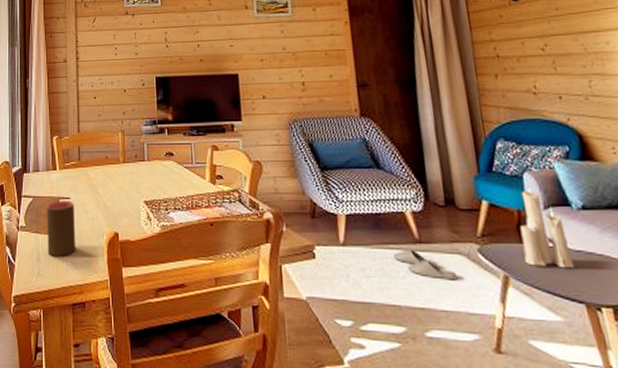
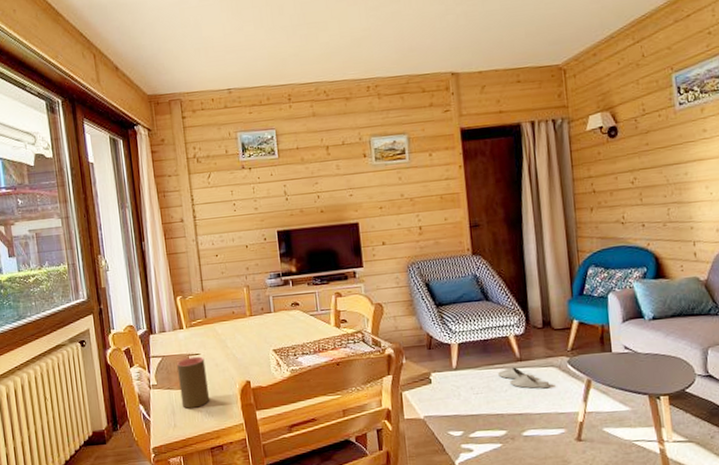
candle: present [520,188,575,269] -> none [602,306,643,370]

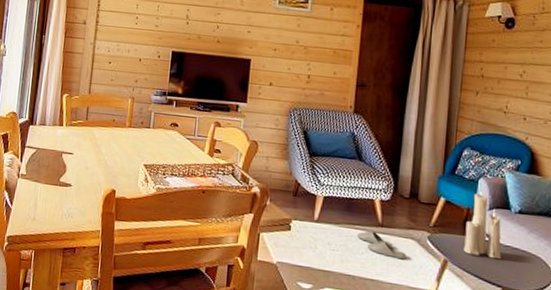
cup: present [177,356,210,409] -> none [45,155,77,206]
candle: none [602,306,643,370] -> present [462,191,502,260]

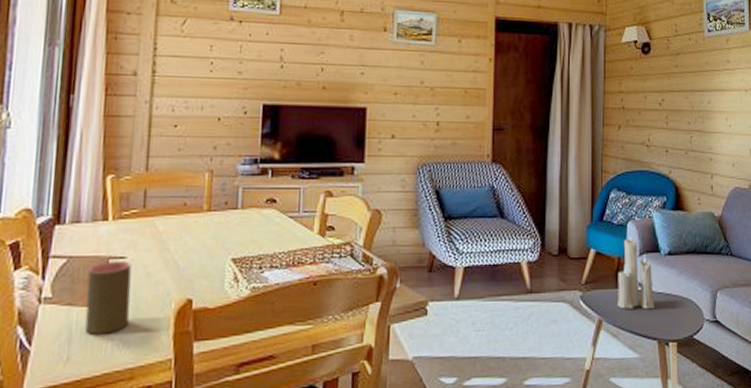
cup: none [45,155,77,206] -> present [84,260,132,335]
slippers: present [357,231,407,260] -> none [505,300,559,328]

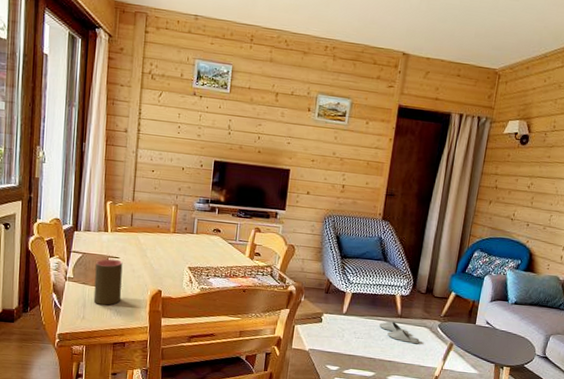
slippers: none [505,300,559,328] -> present [379,321,420,344]
candle: present [616,236,655,310] -> none [466,287,500,342]

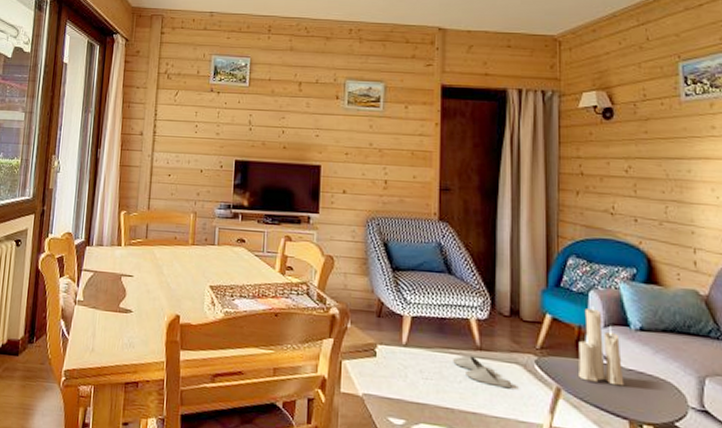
cup: present [93,259,123,306] -> none [104,277,137,335]
candle: none [466,287,500,342] -> present [577,306,625,387]

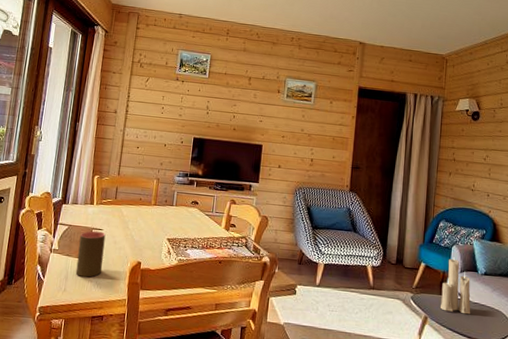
cup: none [104,277,137,335] -> present [75,231,106,278]
slippers: present [453,356,512,389] -> none [353,293,394,318]

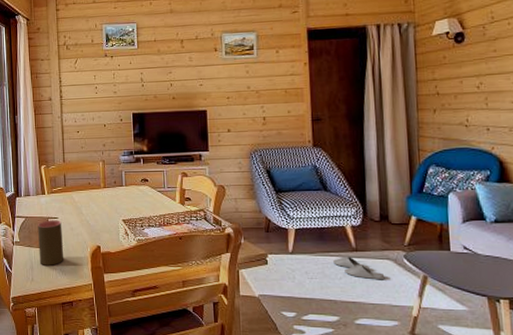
slippers: none [353,293,394,318] -> present [333,257,385,280]
candle: present [439,257,471,315] -> none [441,206,483,270]

